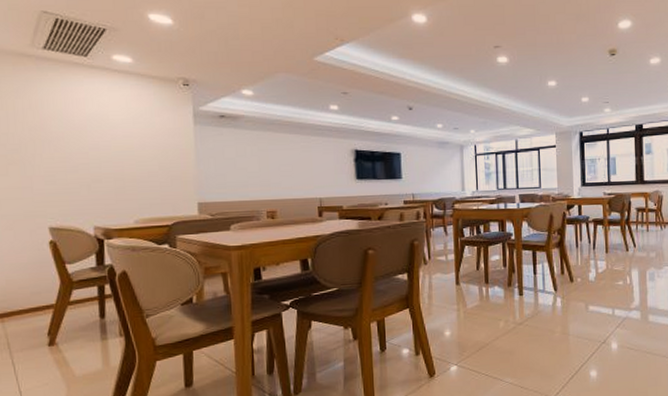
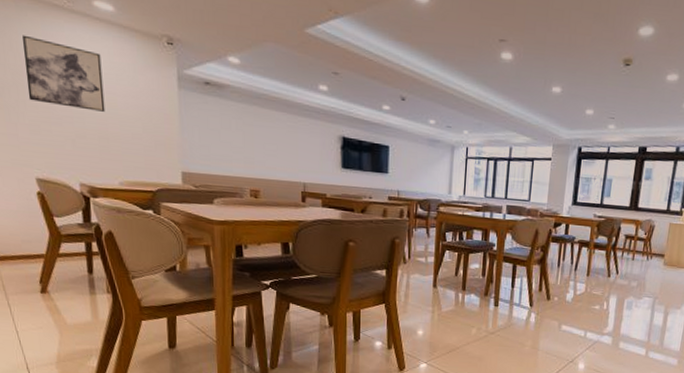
wall art: none [42,93,122,155] -> present [22,35,106,112]

